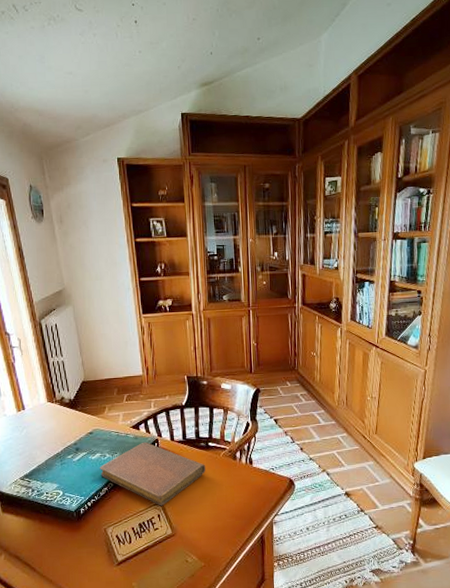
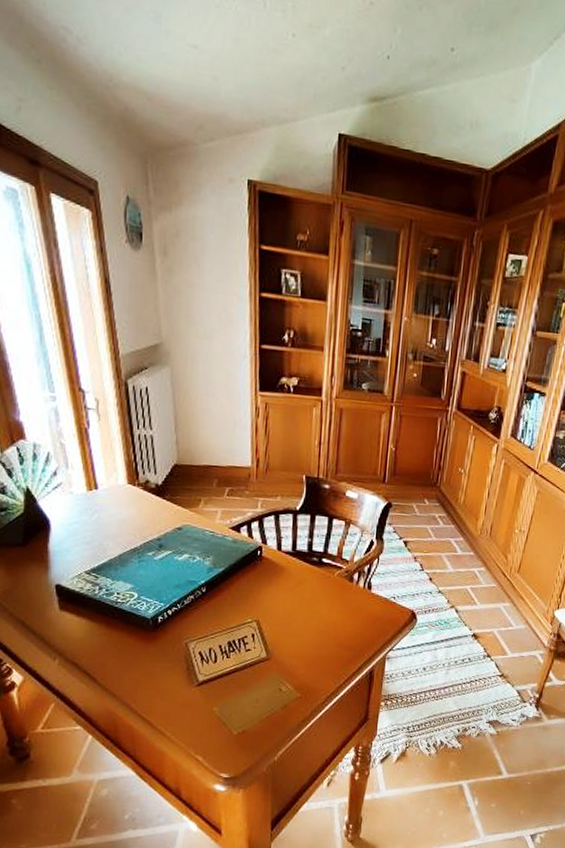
notebook: present [99,442,205,506] -> none [186,547,315,625]

